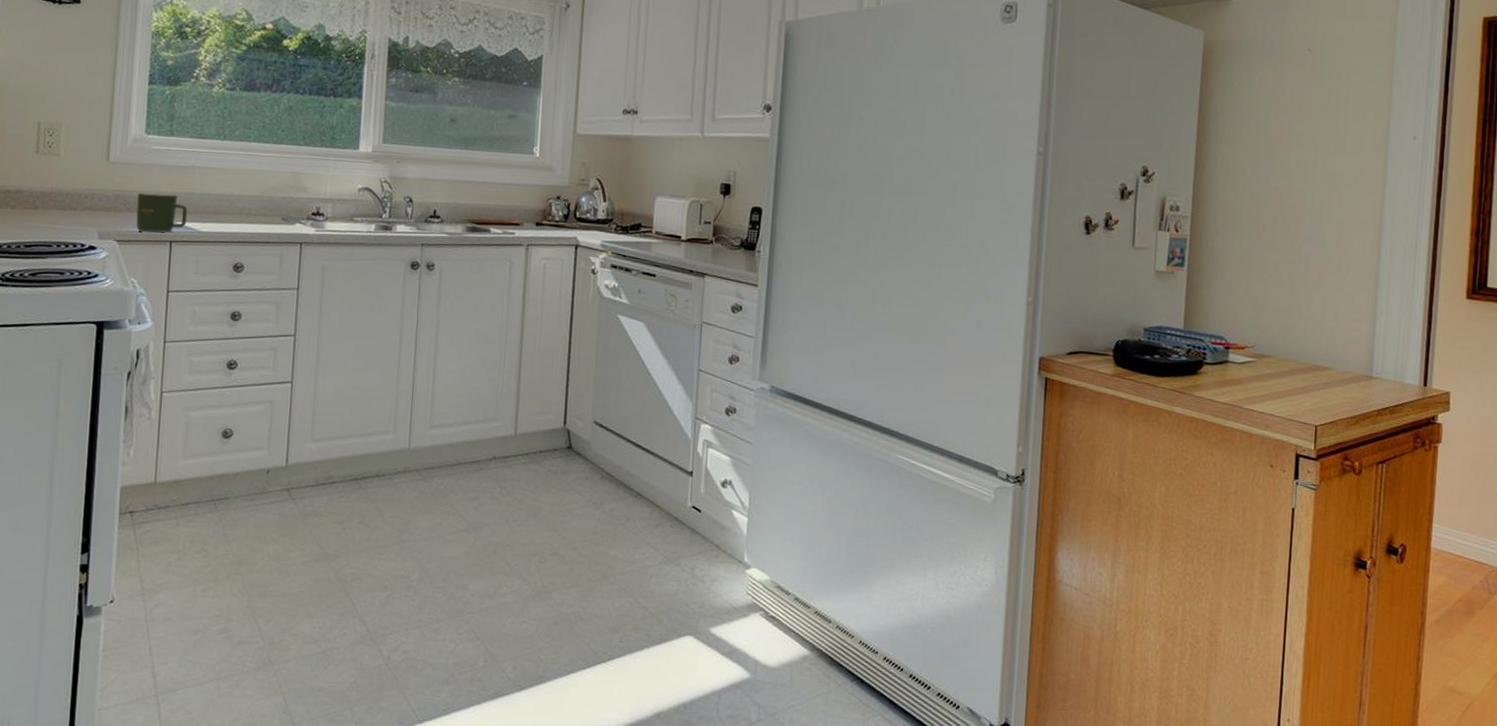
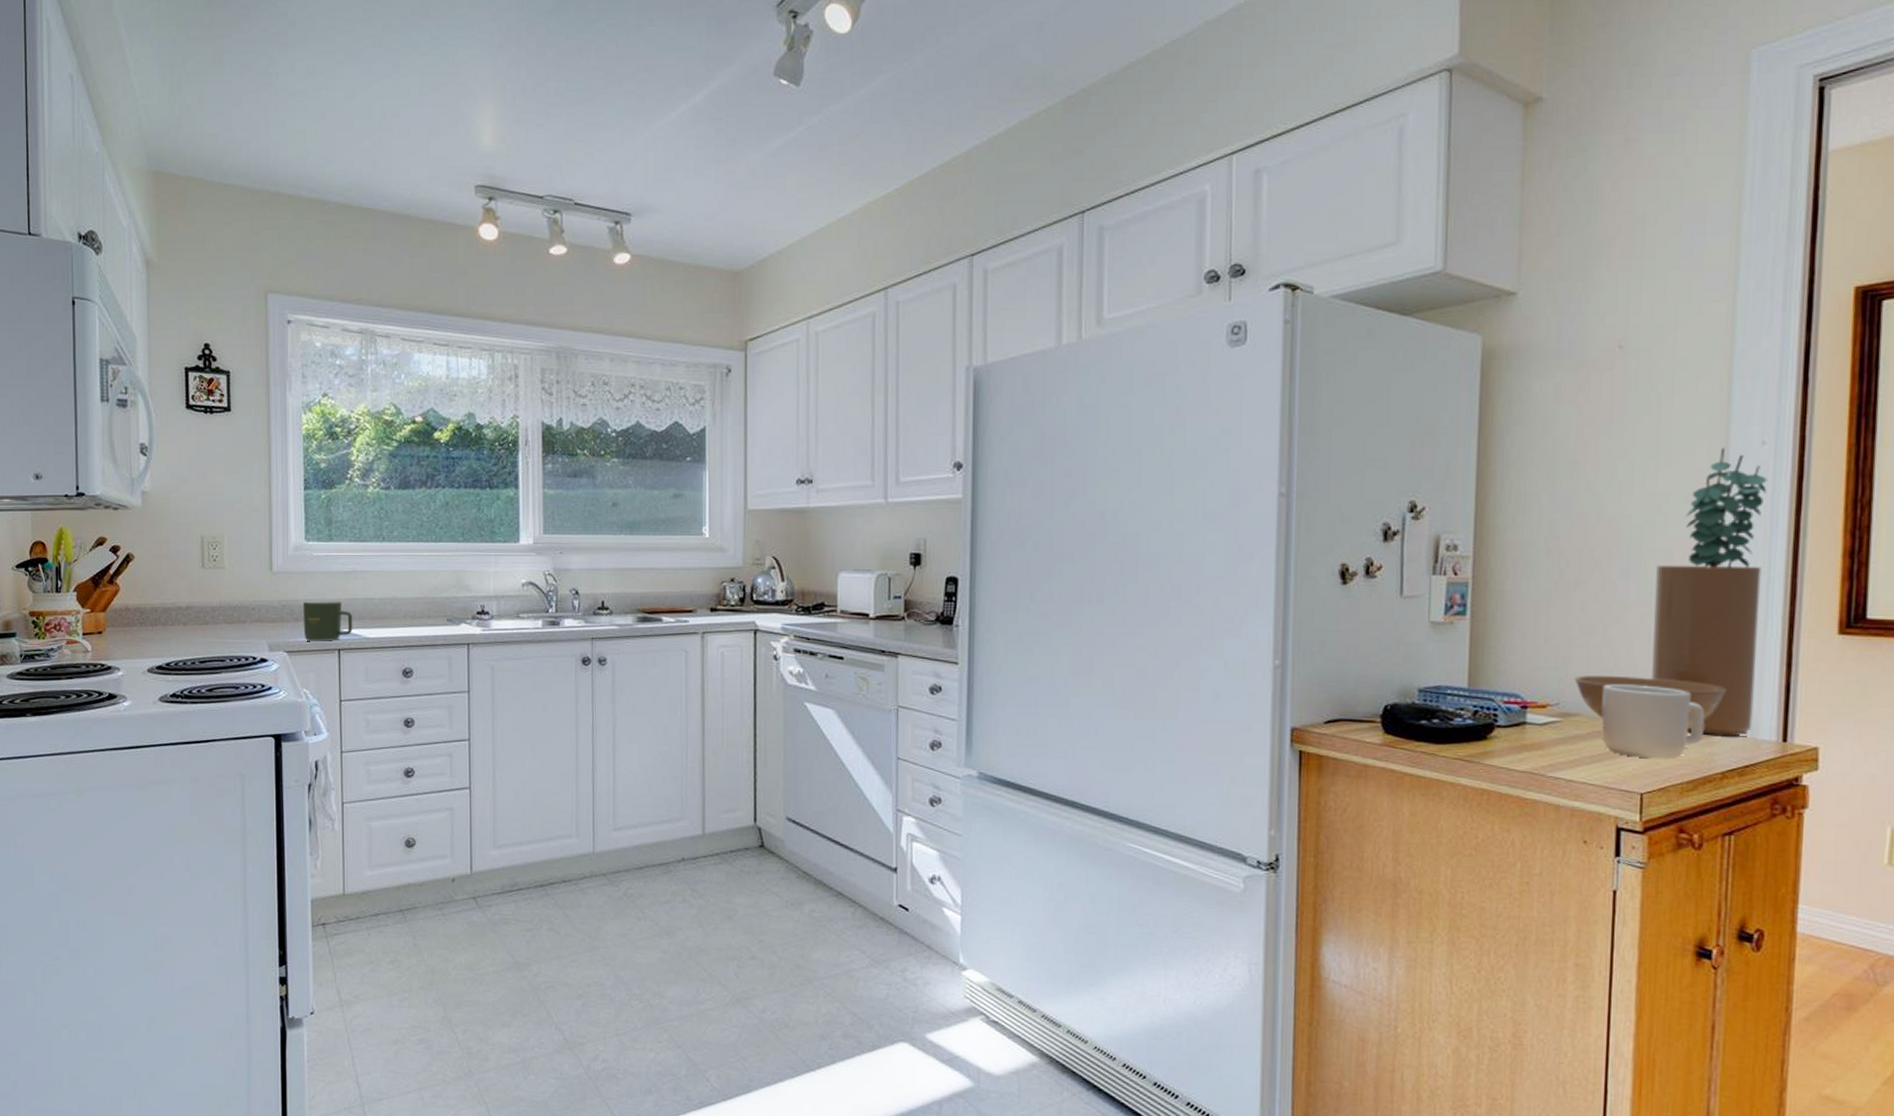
bowl: none [1267,323,1383,371] -> present [1574,675,1727,727]
mug: none [1286,331,1366,398] -> present [1601,684,1704,760]
vase: none [1326,139,1417,380] -> present [1652,447,1768,736]

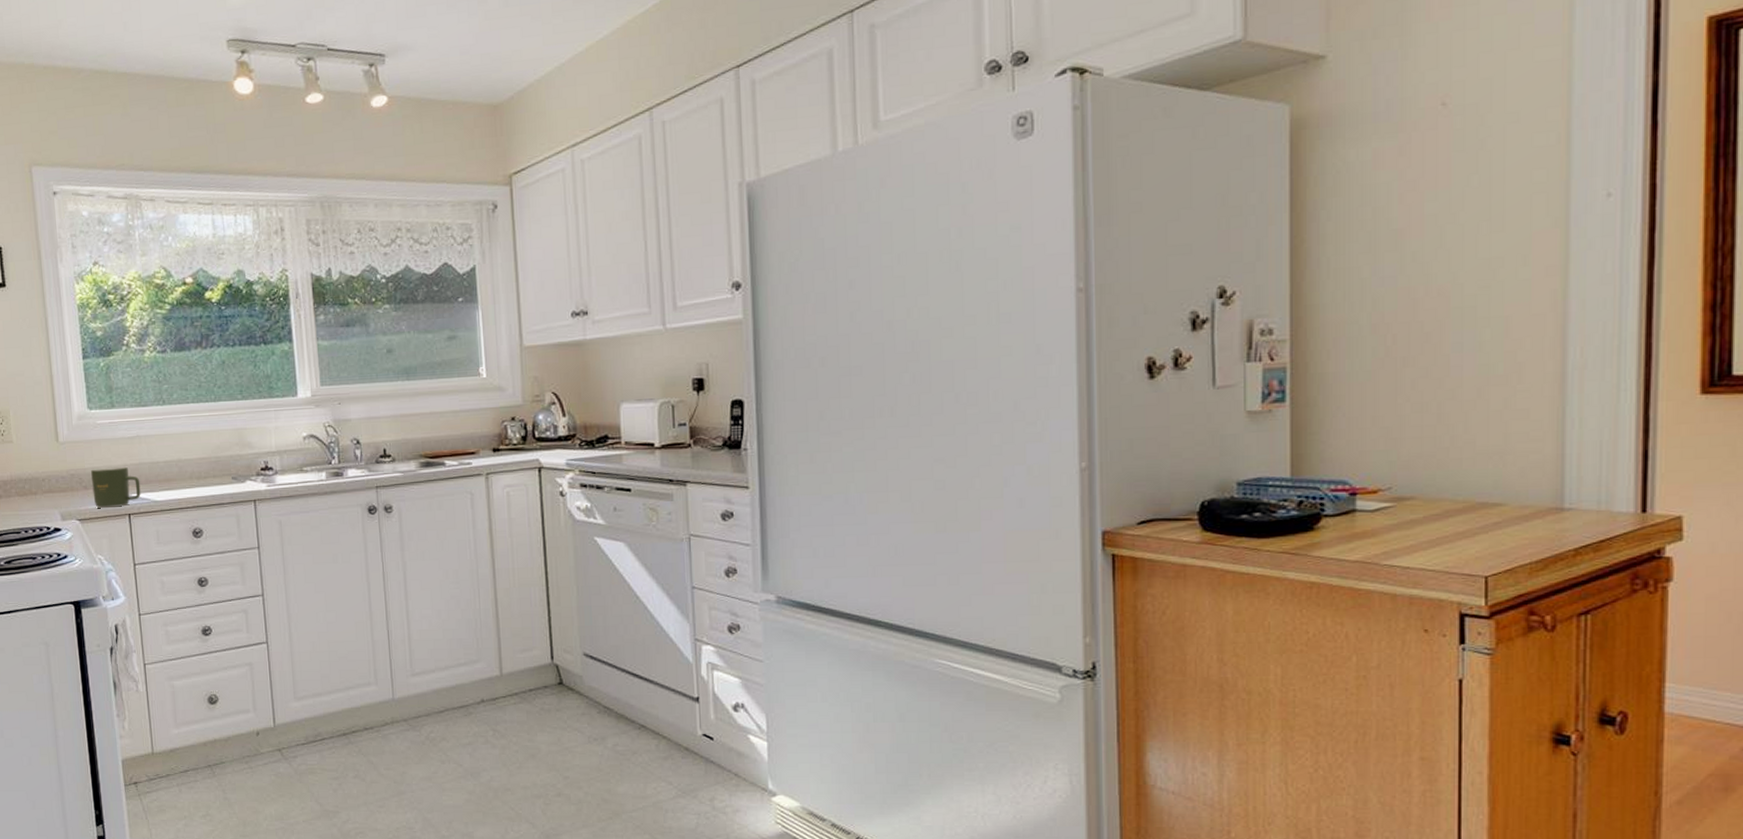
bowl: present [1574,675,1727,727] -> none [1407,454,1577,504]
mug: present [1601,684,1704,760] -> none [1439,462,1553,540]
vase: present [1652,447,1768,736] -> none [1493,202,1615,510]

